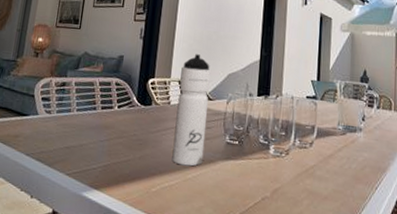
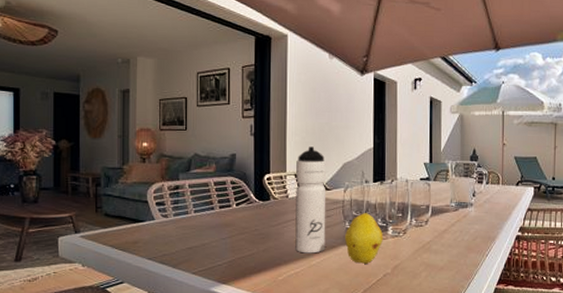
fruit: none [223,126,264,184] -> present [344,212,383,264]

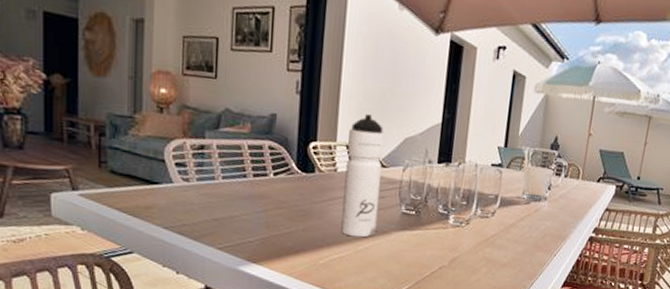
fruit: present [344,212,383,264] -> none [398,195,443,254]

